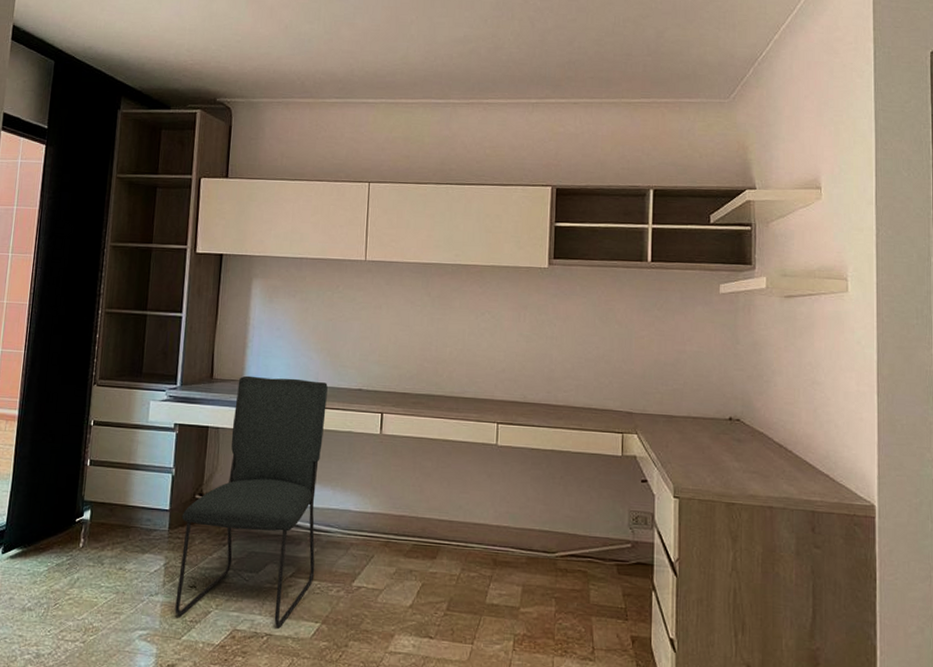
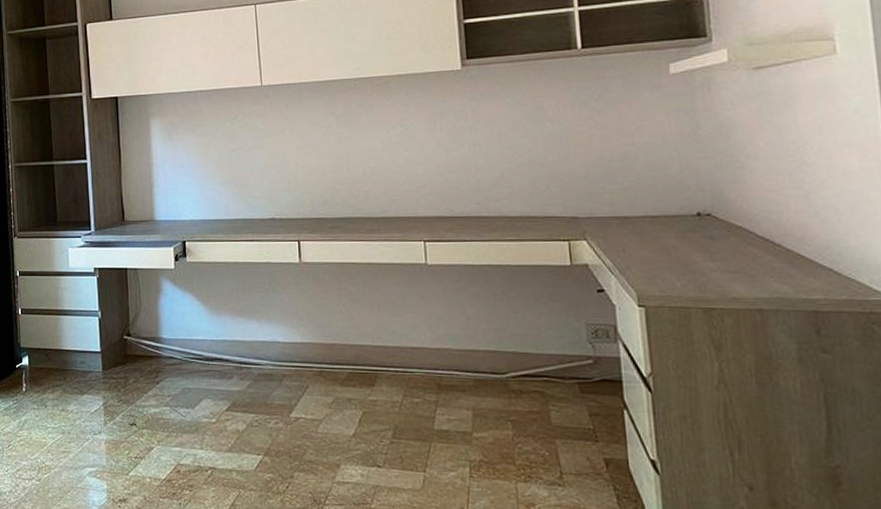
chair: present [175,375,328,627] -> none [113,213,251,460]

